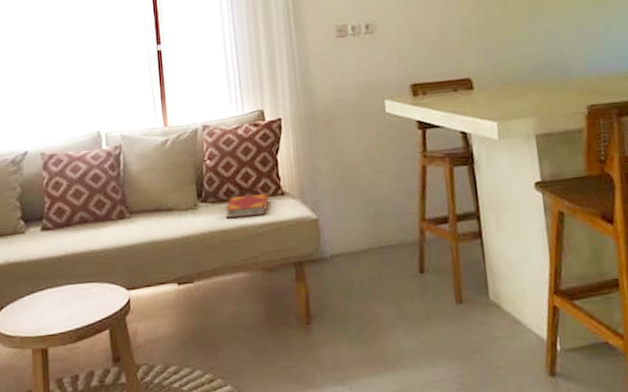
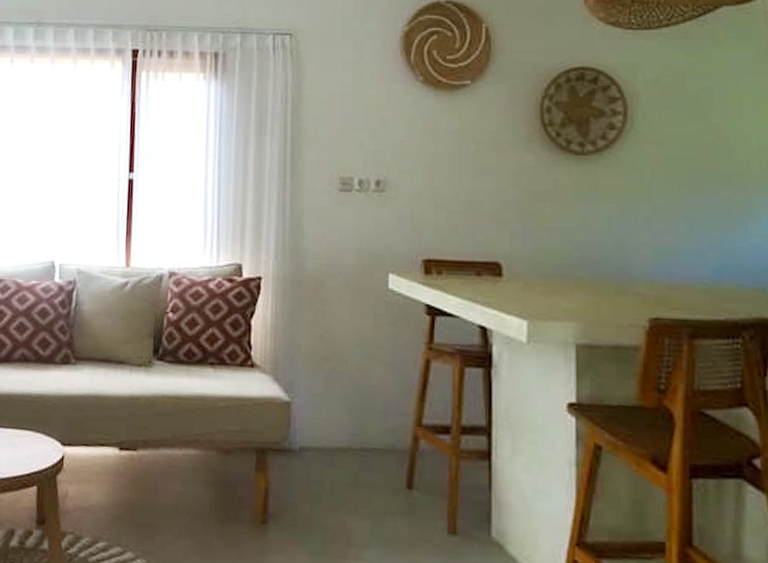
hardback book: present [224,193,269,219] -> none [182,358,235,386]

